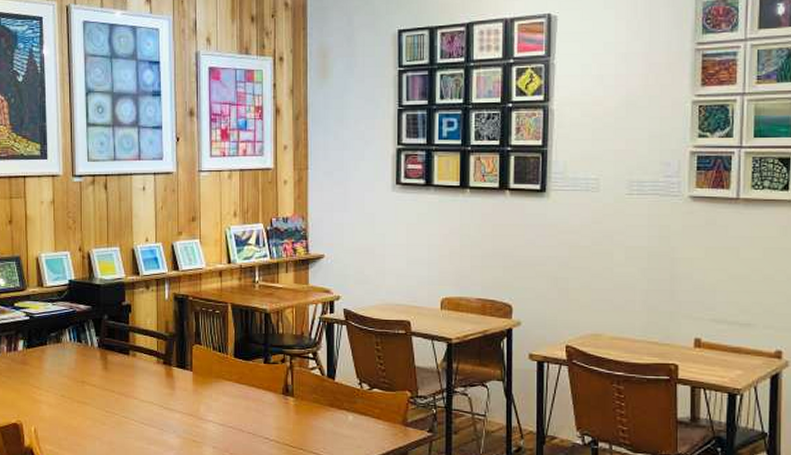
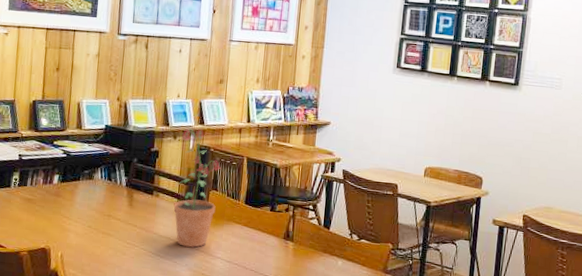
potted plant: none [152,274,203,412] -> present [173,128,222,248]

